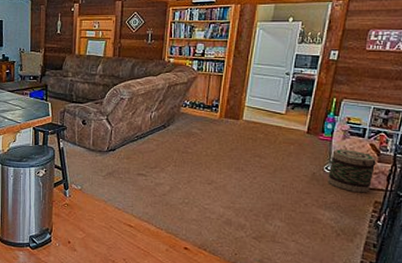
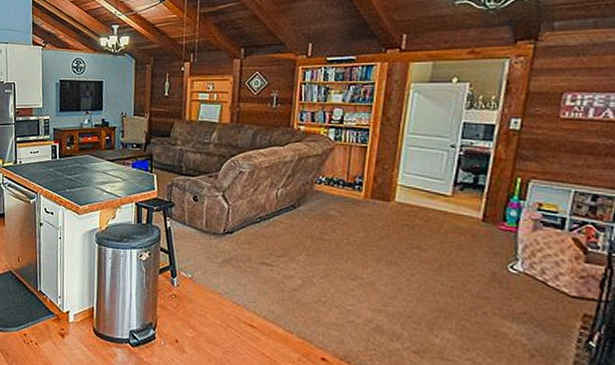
basket: present [328,149,376,193] -> none [514,243,583,303]

